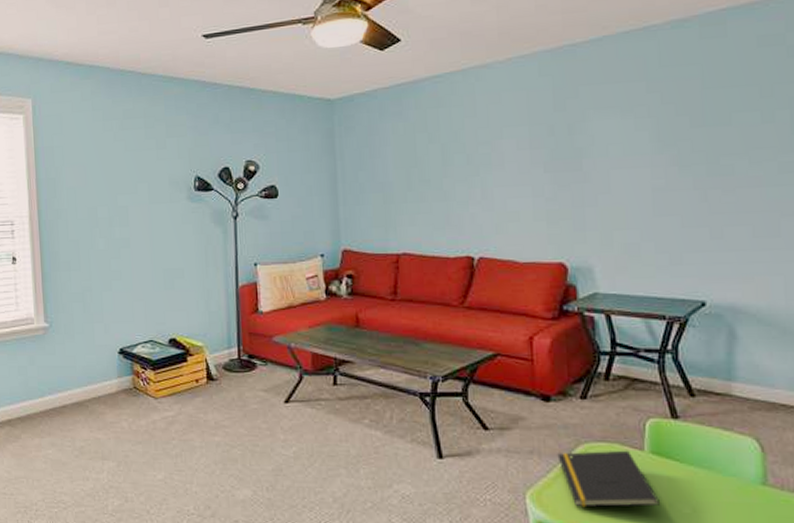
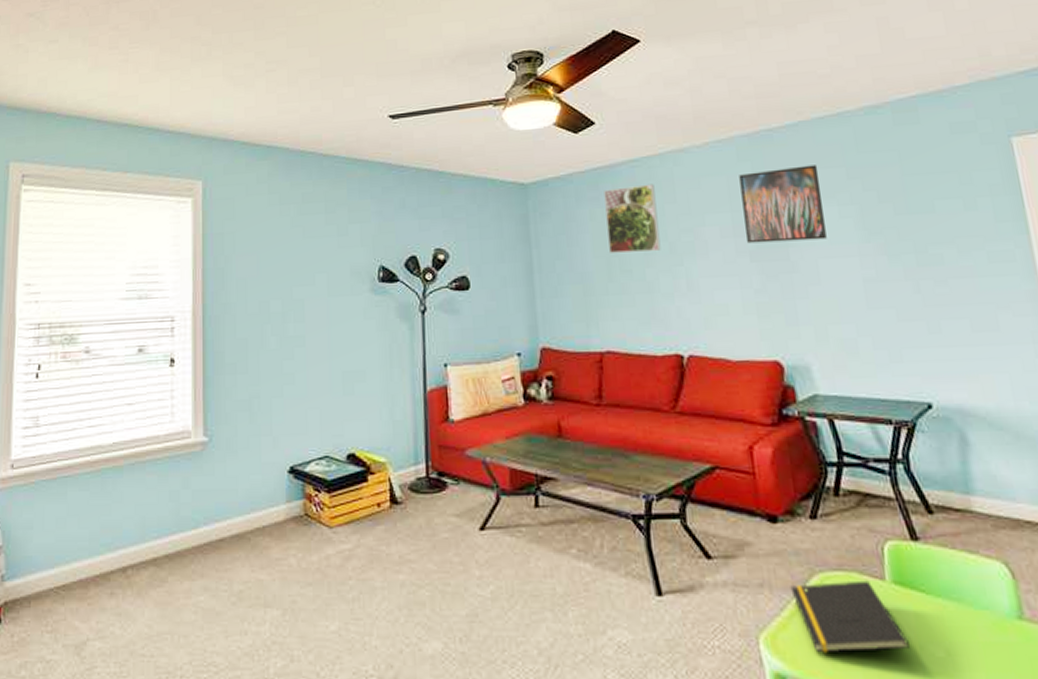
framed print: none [407,98,459,164] -> present [604,183,661,253]
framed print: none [539,79,620,155] -> present [739,165,827,244]

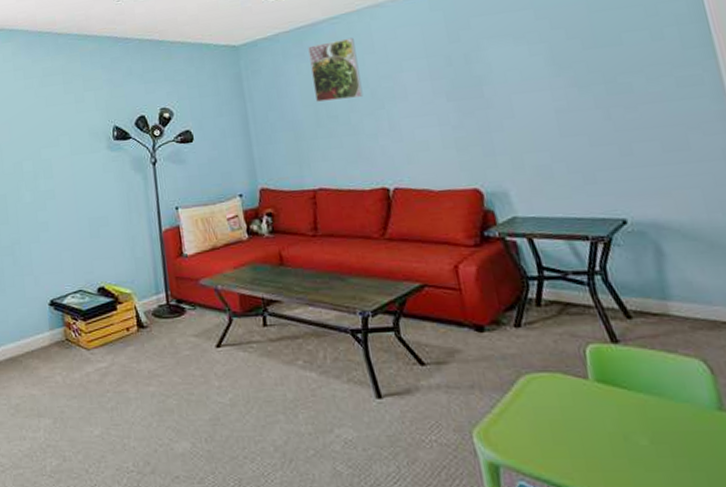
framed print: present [739,165,827,244] -> none [432,9,518,85]
notepad: present [790,580,910,653] -> none [499,379,614,445]

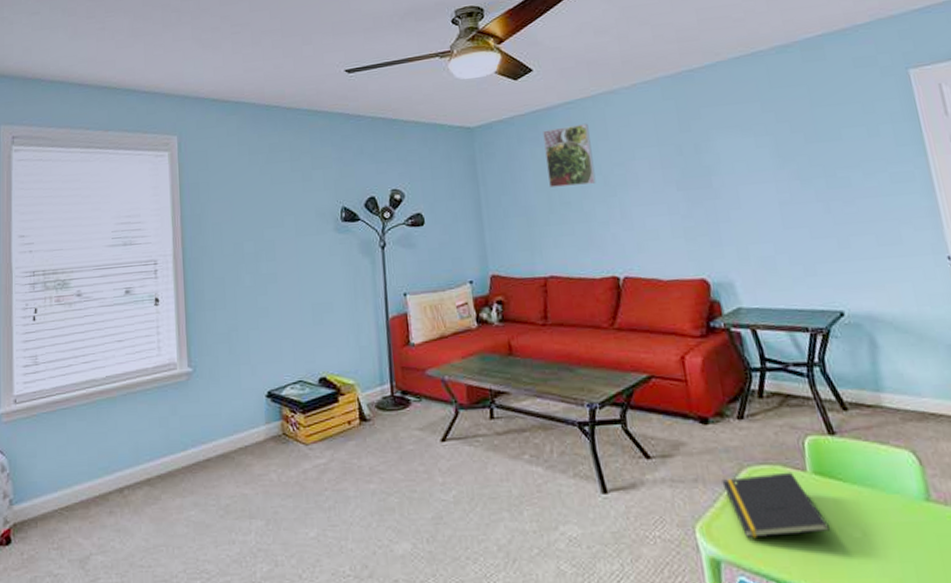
notepad: none [499,379,614,445] -> present [721,472,830,539]

